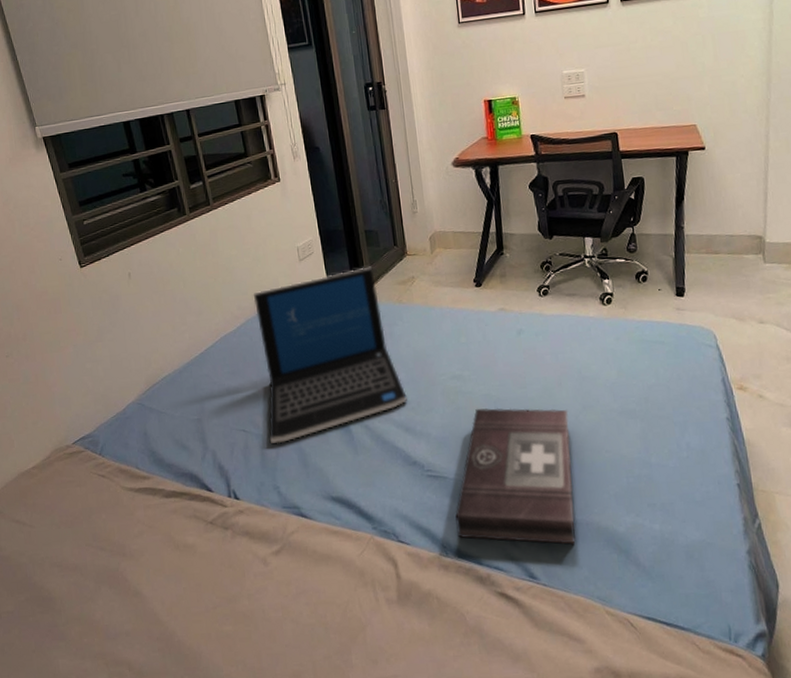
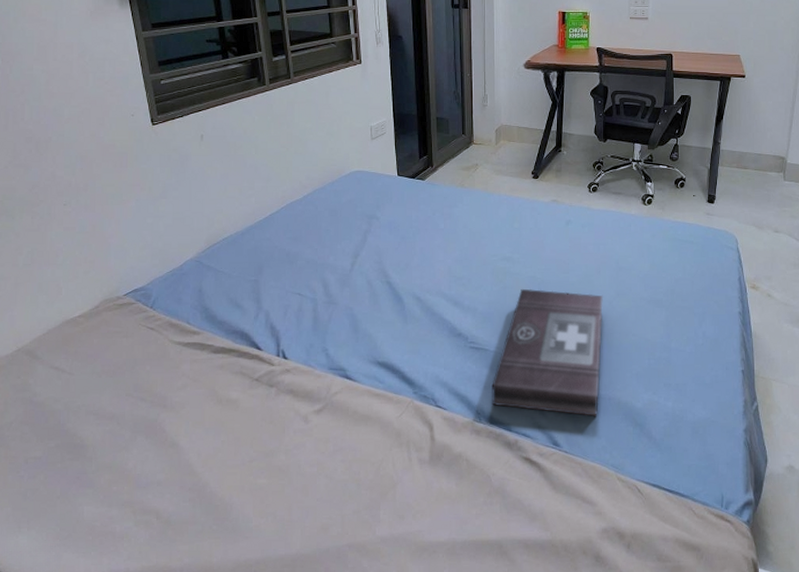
laptop: present [254,266,407,443] -> none [323,151,459,308]

